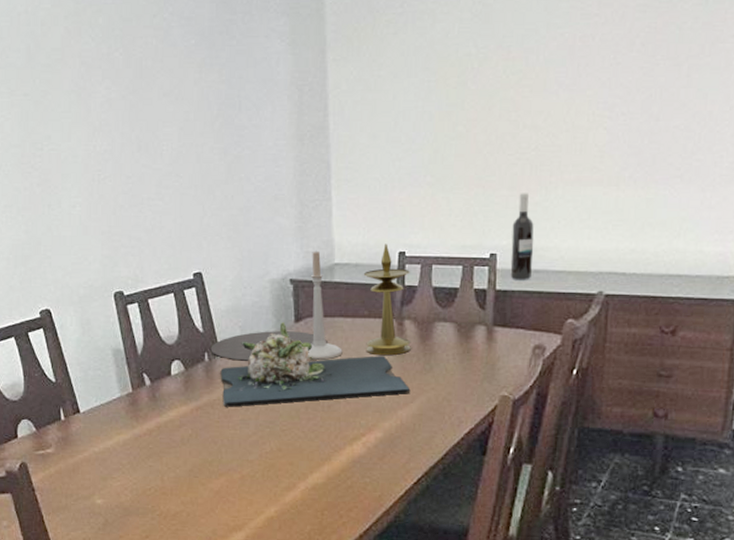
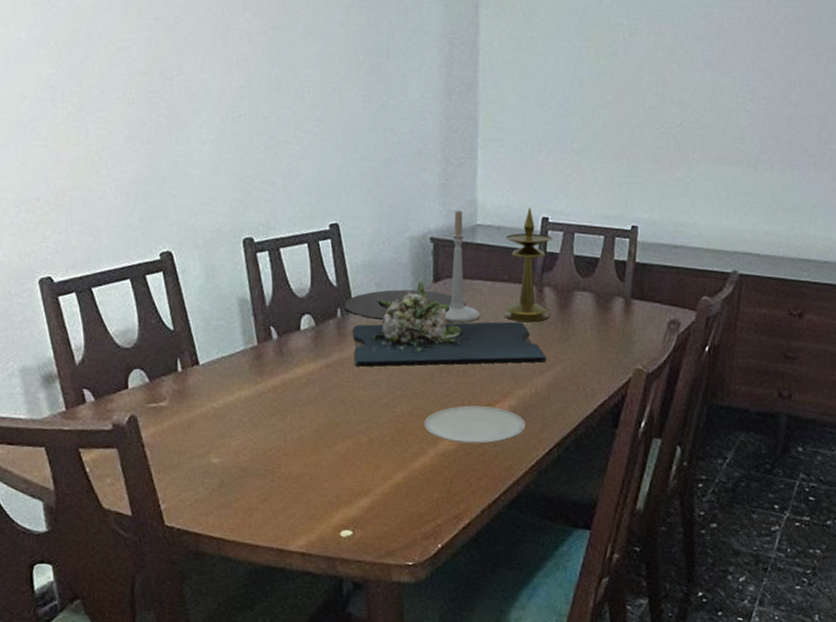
plate: none [293,439,393,477] -> present [424,405,526,445]
wine bottle: present [510,193,534,280] -> none [650,167,675,255]

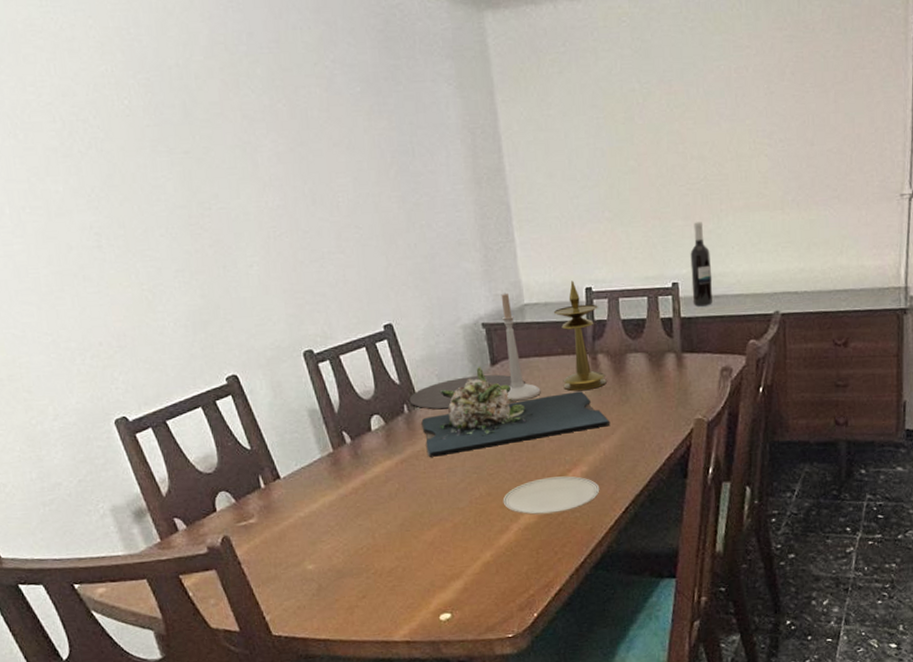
wine bottle: none [650,167,675,255] -> present [690,222,714,307]

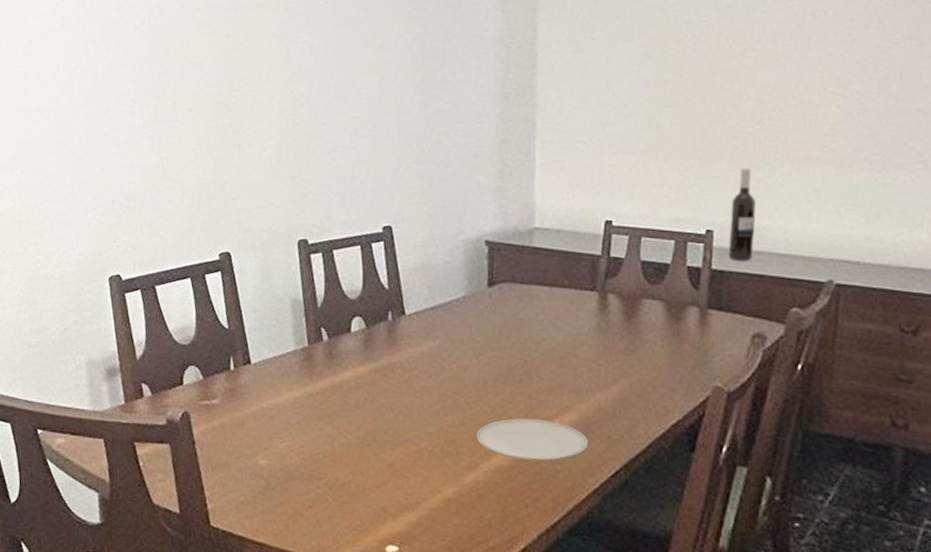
placemat: present [409,374,525,410] -> none [395,293,522,324]
flower arrangement: present [421,367,611,457] -> none [403,285,612,375]
candlestick: present [501,292,541,401] -> none [500,212,538,330]
candlestick: present [553,280,607,391] -> none [564,210,617,331]

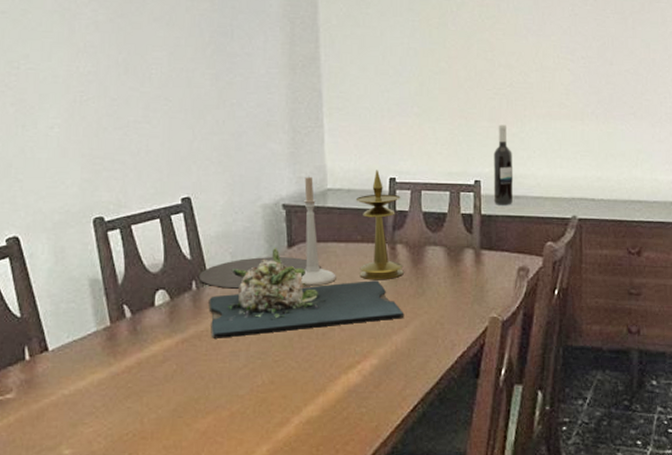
placemat: none [395,293,522,324] -> present [198,257,321,289]
flower arrangement: none [403,285,612,375] -> present [208,248,405,338]
plate: present [476,418,589,462] -> none [286,368,389,409]
candlestick: none [500,212,538,330] -> present [301,176,336,286]
candlestick: none [564,210,617,331] -> present [355,170,404,280]

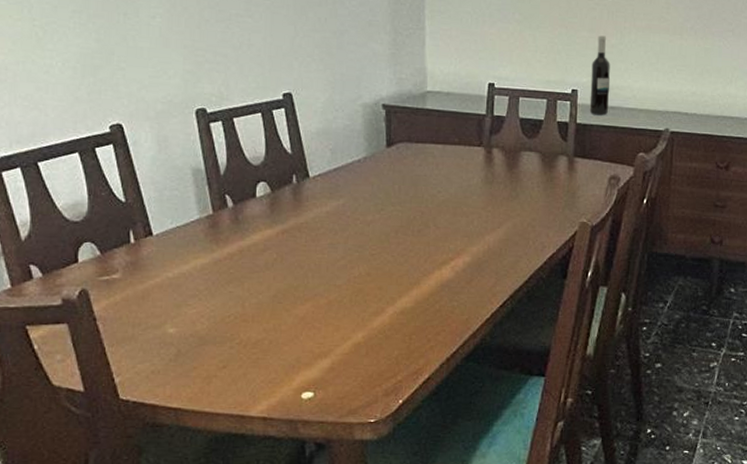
placemat: present [198,257,321,289] -> none [299,154,419,184]
flower arrangement: present [208,248,405,338] -> none [308,146,498,231]
candlestick: present [301,176,336,286] -> none [399,77,433,185]
candlestick: present [355,170,404,280] -> none [454,74,499,182]

